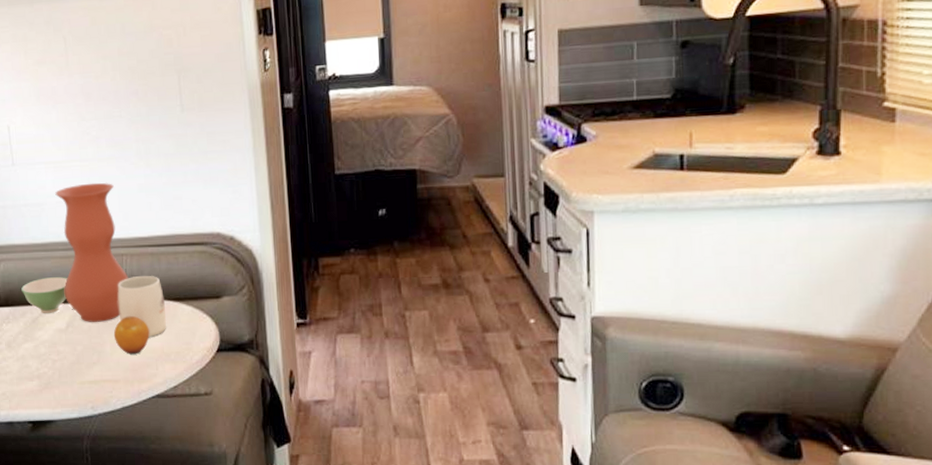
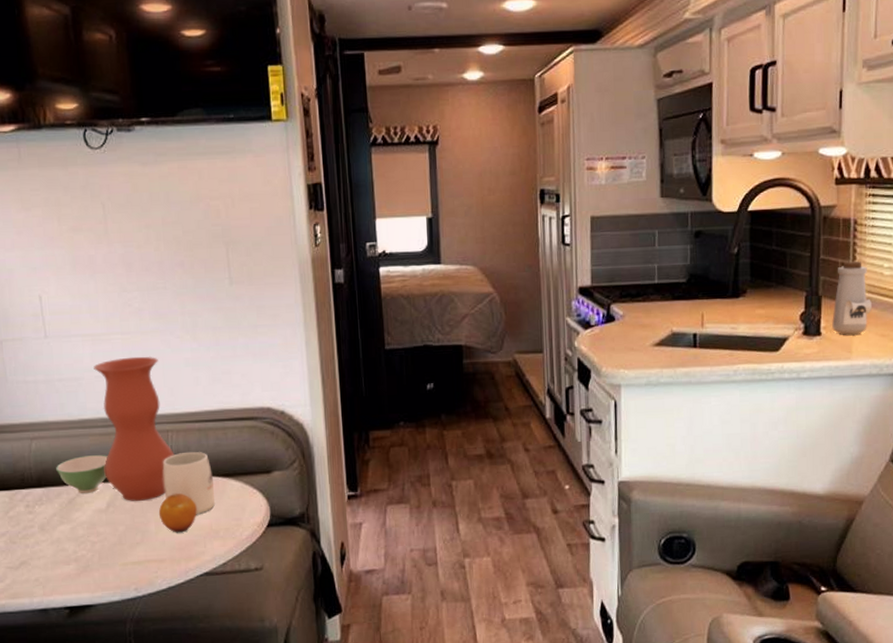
bottle: none [855,68,907,154] -> present [832,261,872,335]

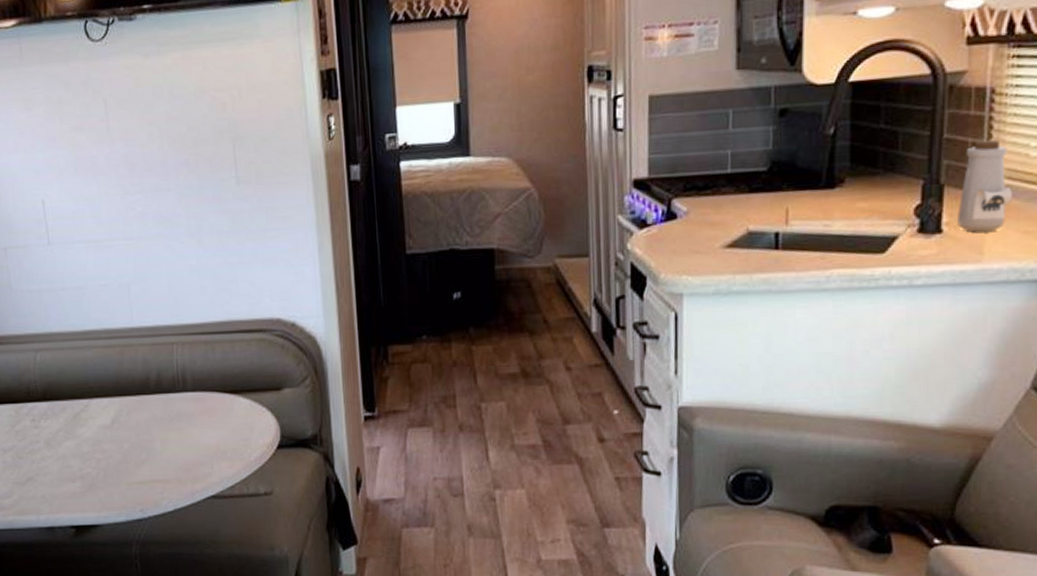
bowl: present [56,454,108,494] -> none [61,367,112,409]
vase: present [93,356,175,501] -> none [97,263,180,418]
fruit: present [158,493,197,533] -> none [164,411,204,453]
mug: present [162,451,215,514] -> none [167,365,222,433]

